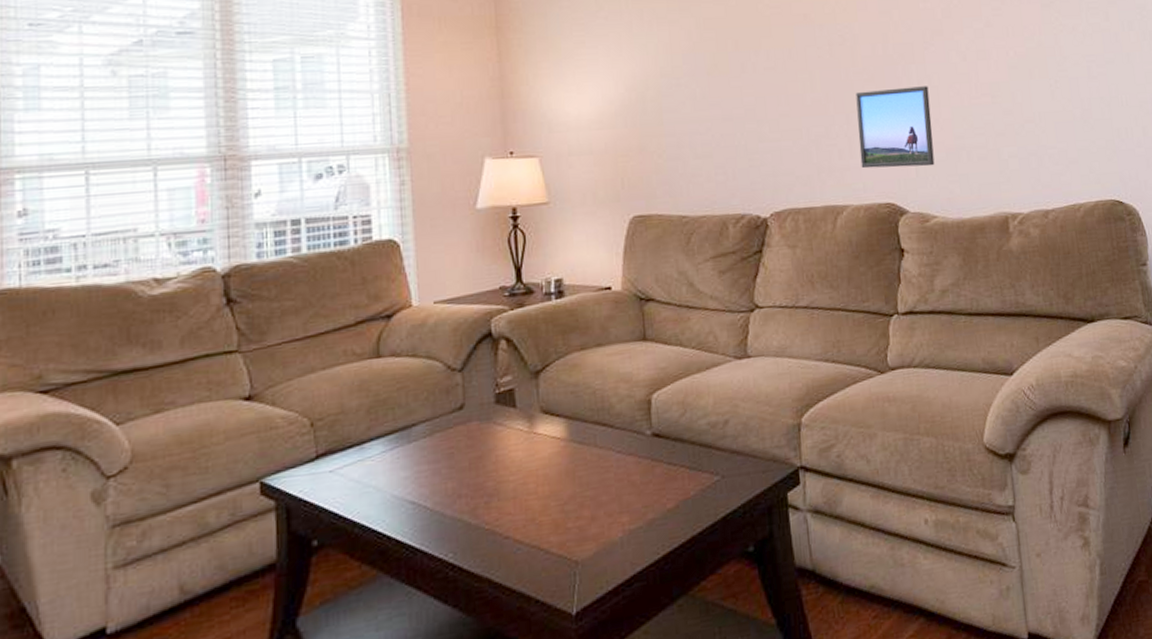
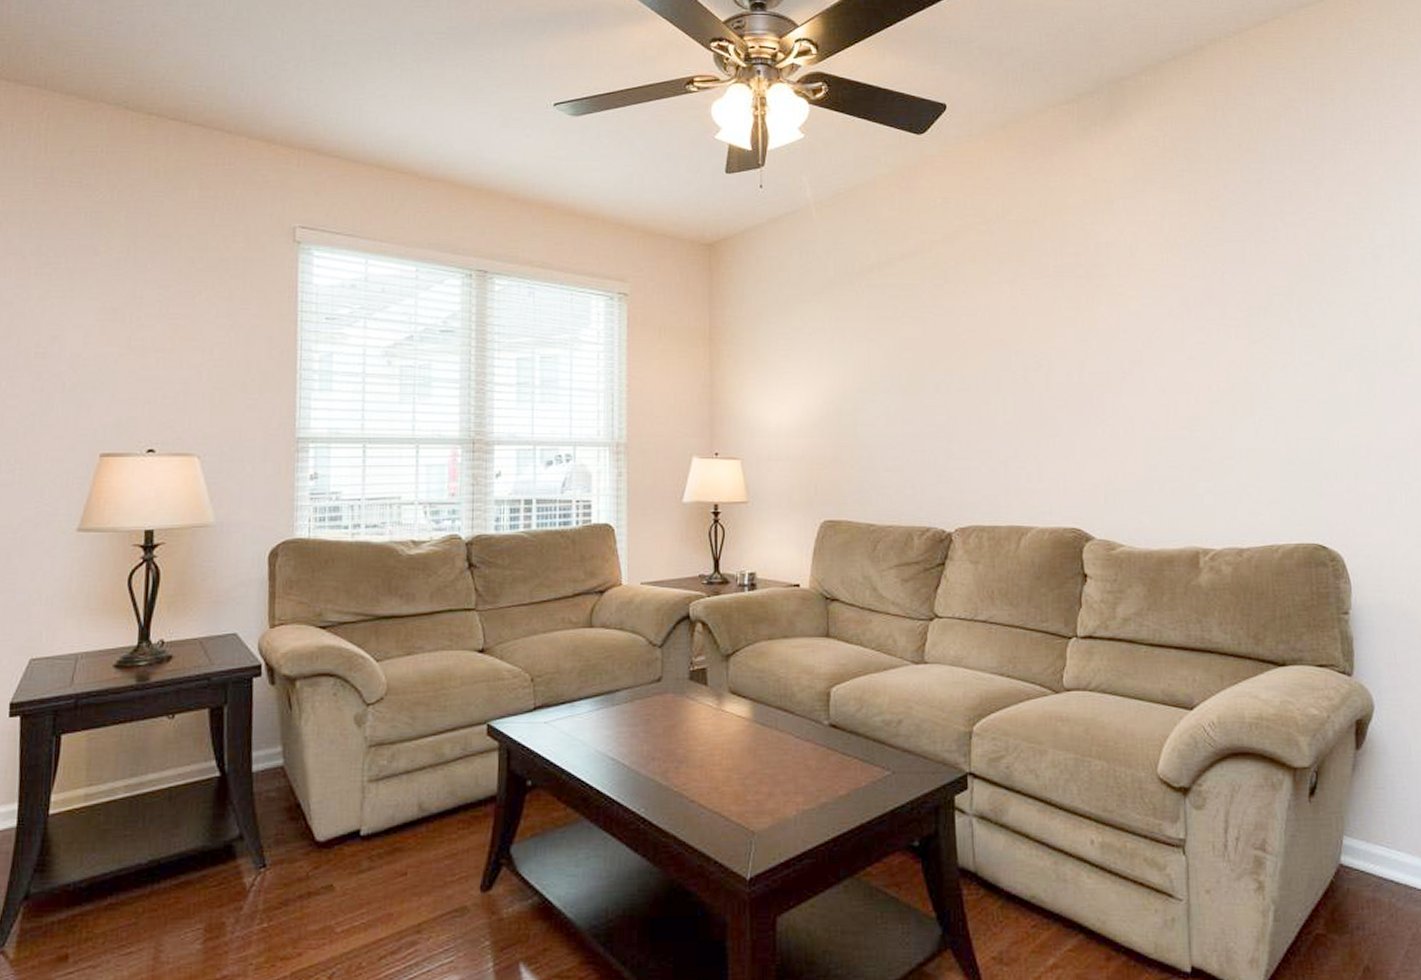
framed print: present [855,86,935,169] -> none [1048,416,1125,495]

